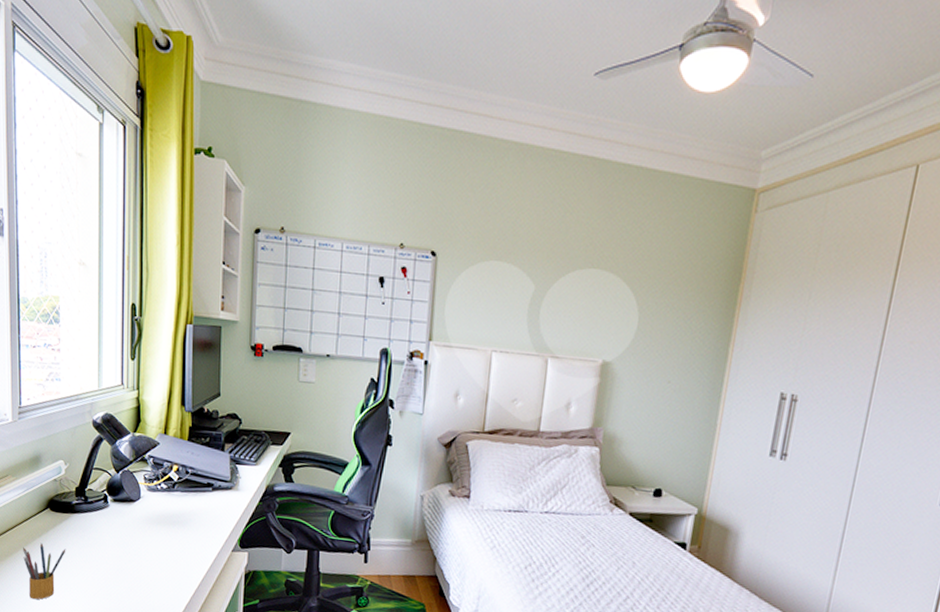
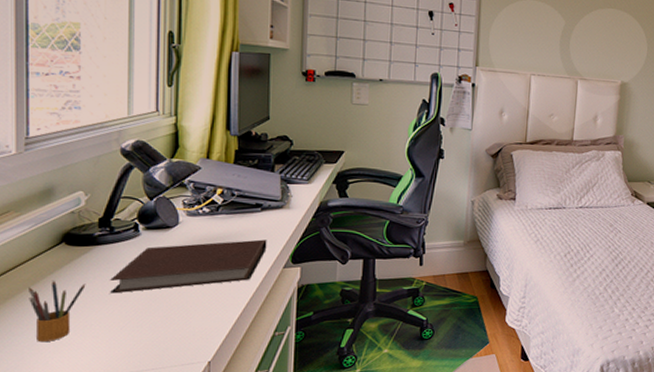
notebook: none [85,518,217,561] -> present [110,239,267,294]

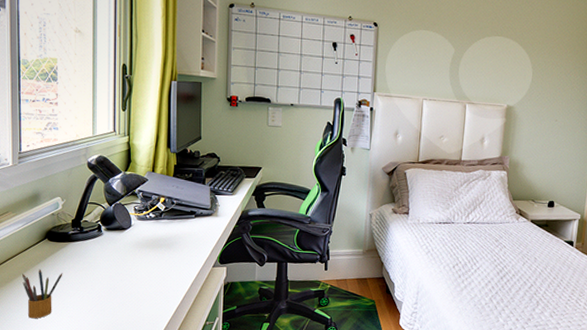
notebook: present [110,239,267,294] -> none [81,242,200,282]

